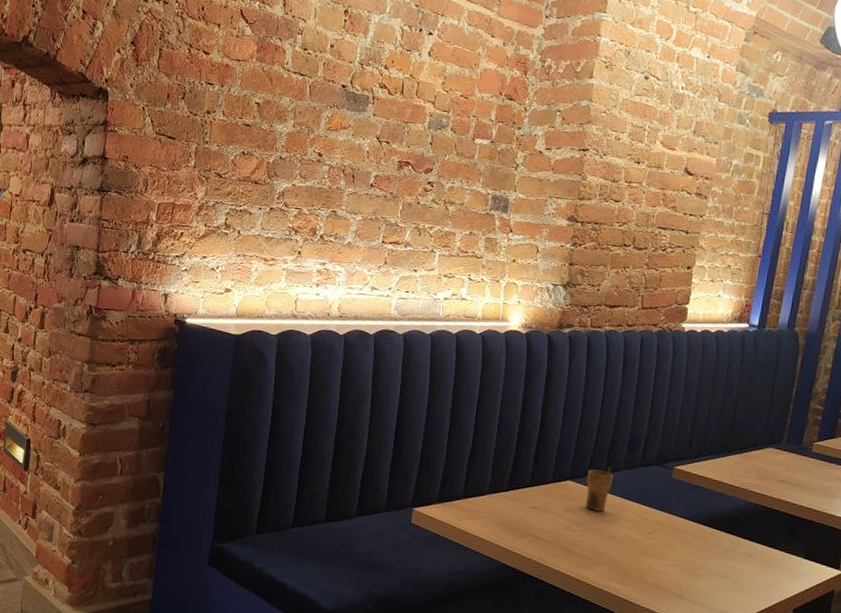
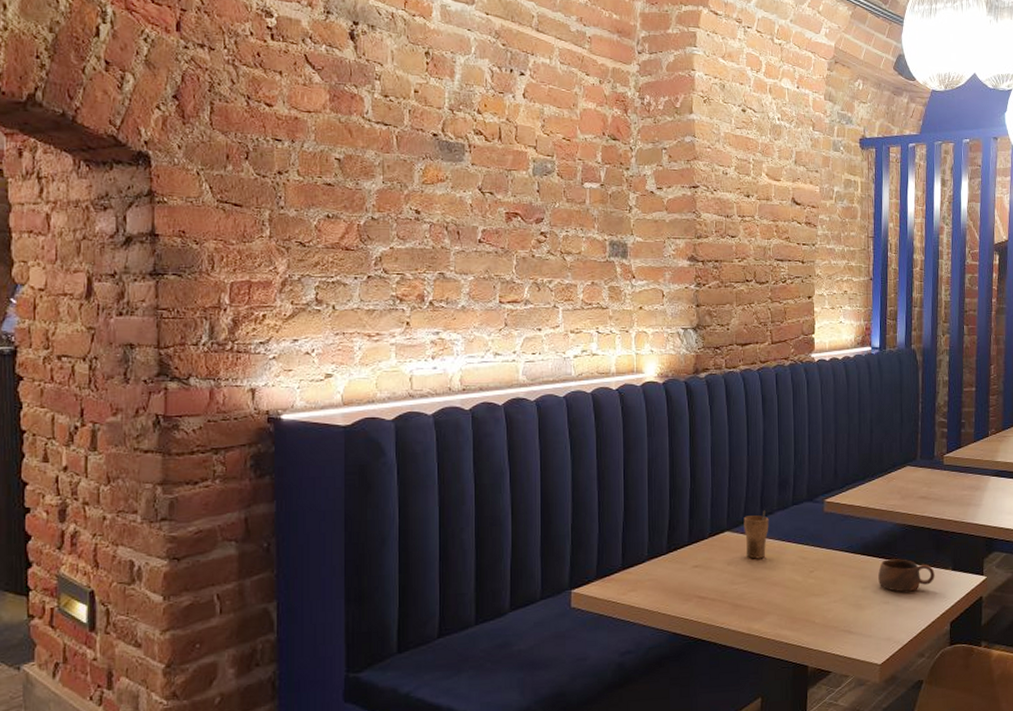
cup: none [720,535,784,571] -> present [878,559,935,592]

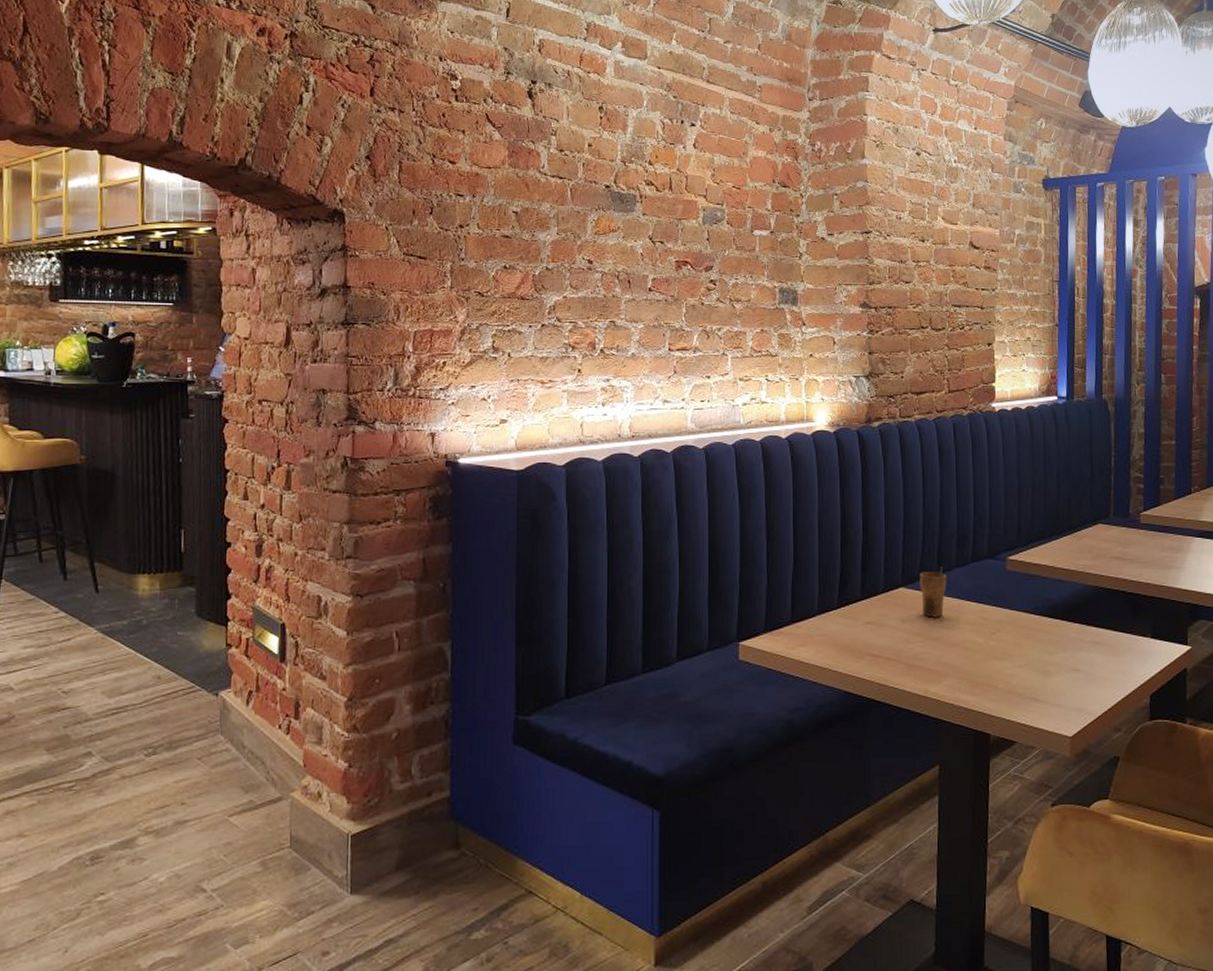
cup: present [878,559,935,592] -> none [1067,623,1132,660]

